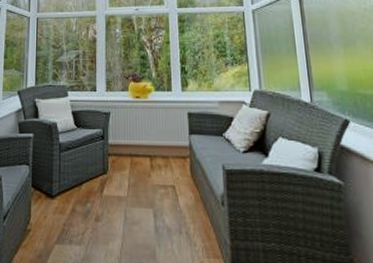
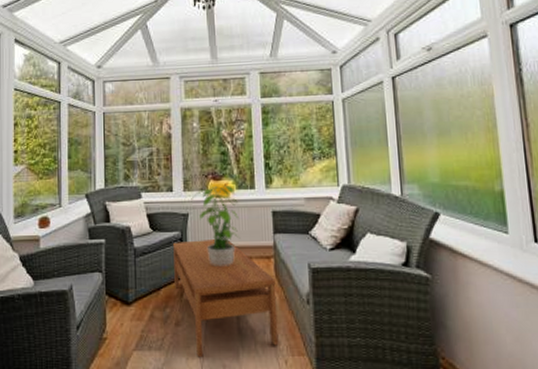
coffee table: none [95,138,195,255] -> present [173,239,279,358]
potted plant: none [112,86,158,164] -> present [191,185,241,267]

